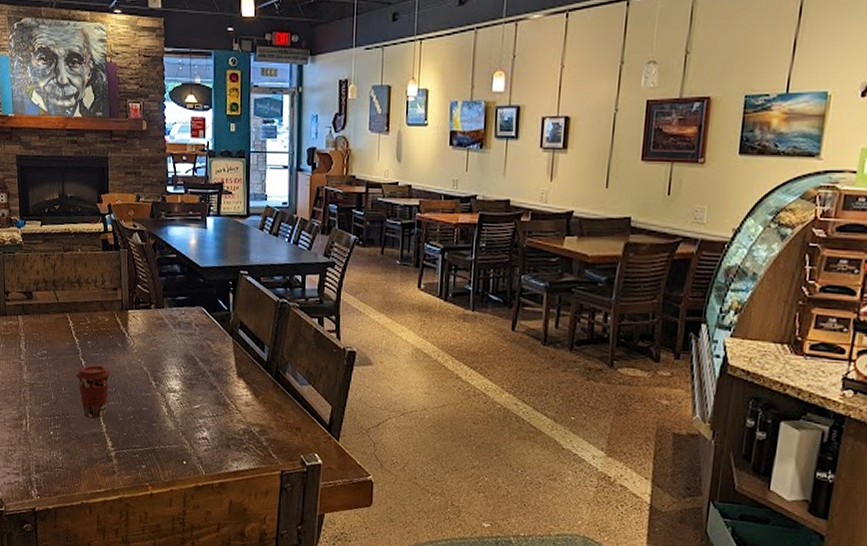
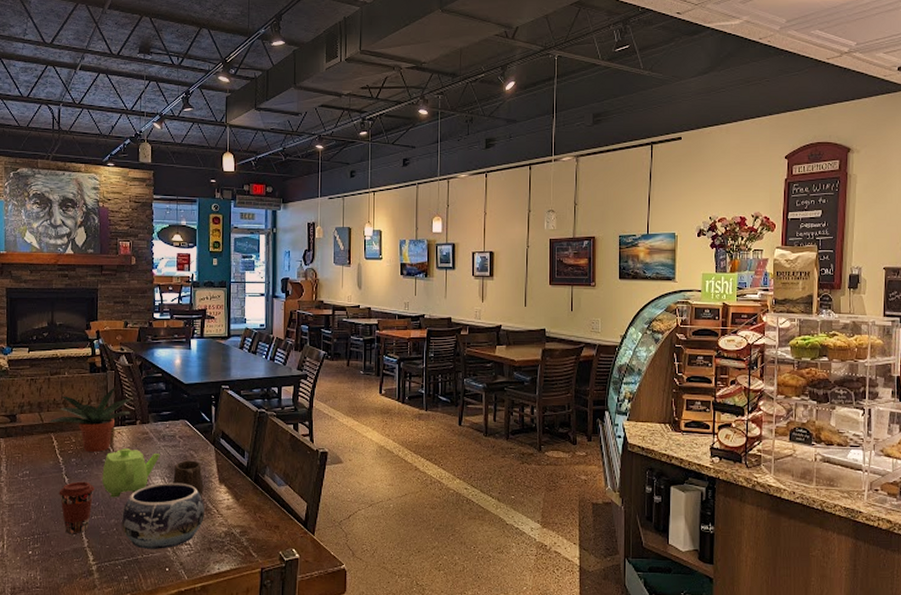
potted plant: none [64,267,145,336] -> present [48,387,131,452]
teapot: none [118,333,176,385] -> present [102,448,160,498]
decorative bowl: none [139,372,222,442] -> present [122,482,205,549]
mug: none [190,350,221,391] -> present [173,460,204,498]

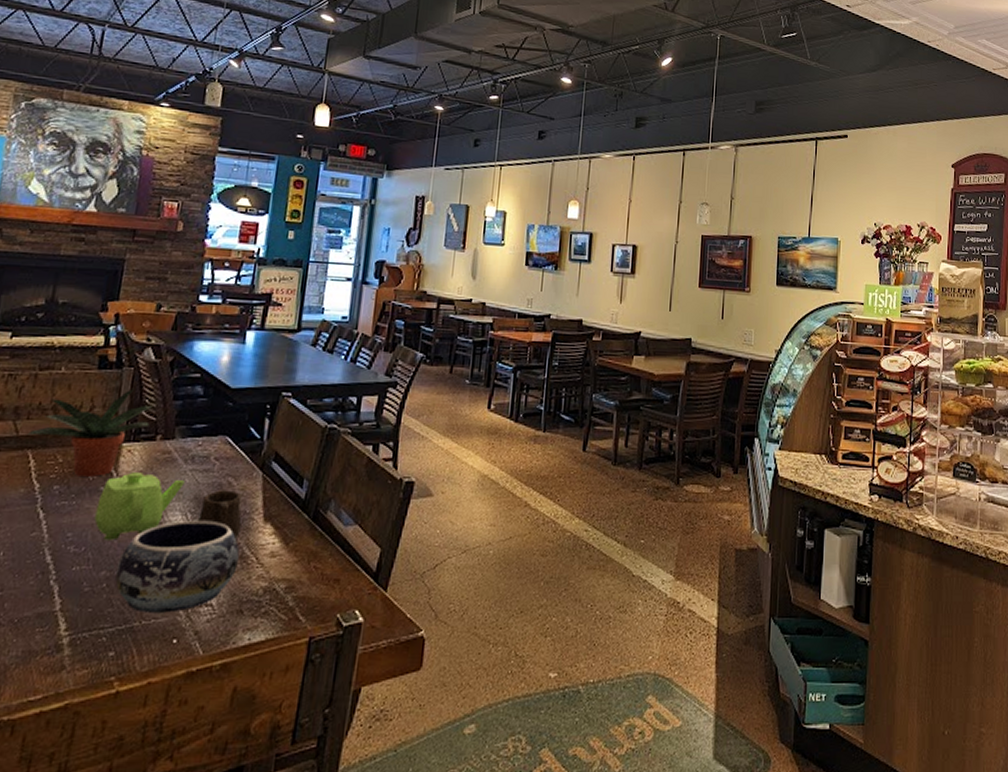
coffee cup: present [59,481,94,533] -> none [27,517,83,591]

